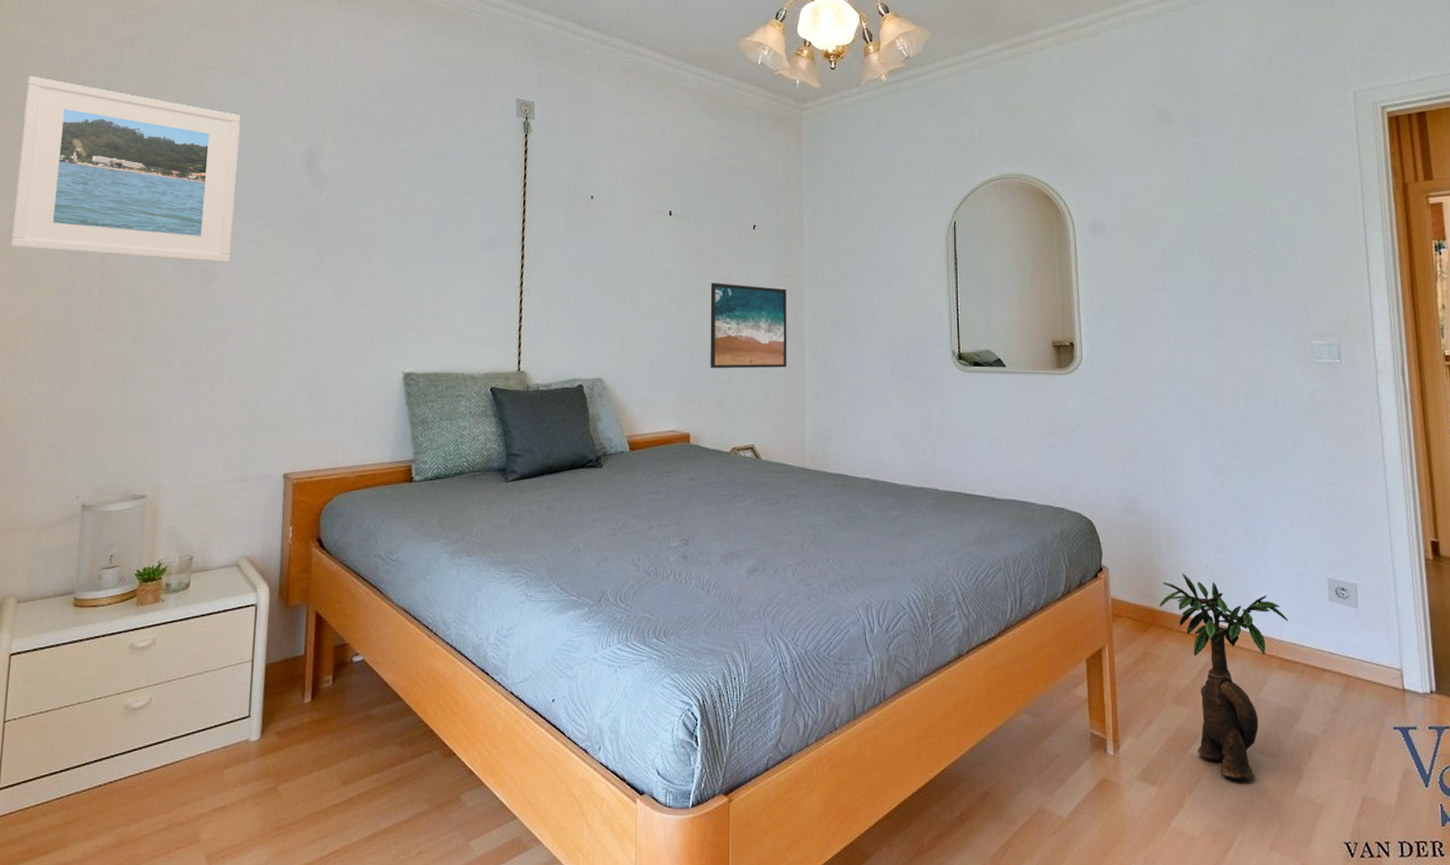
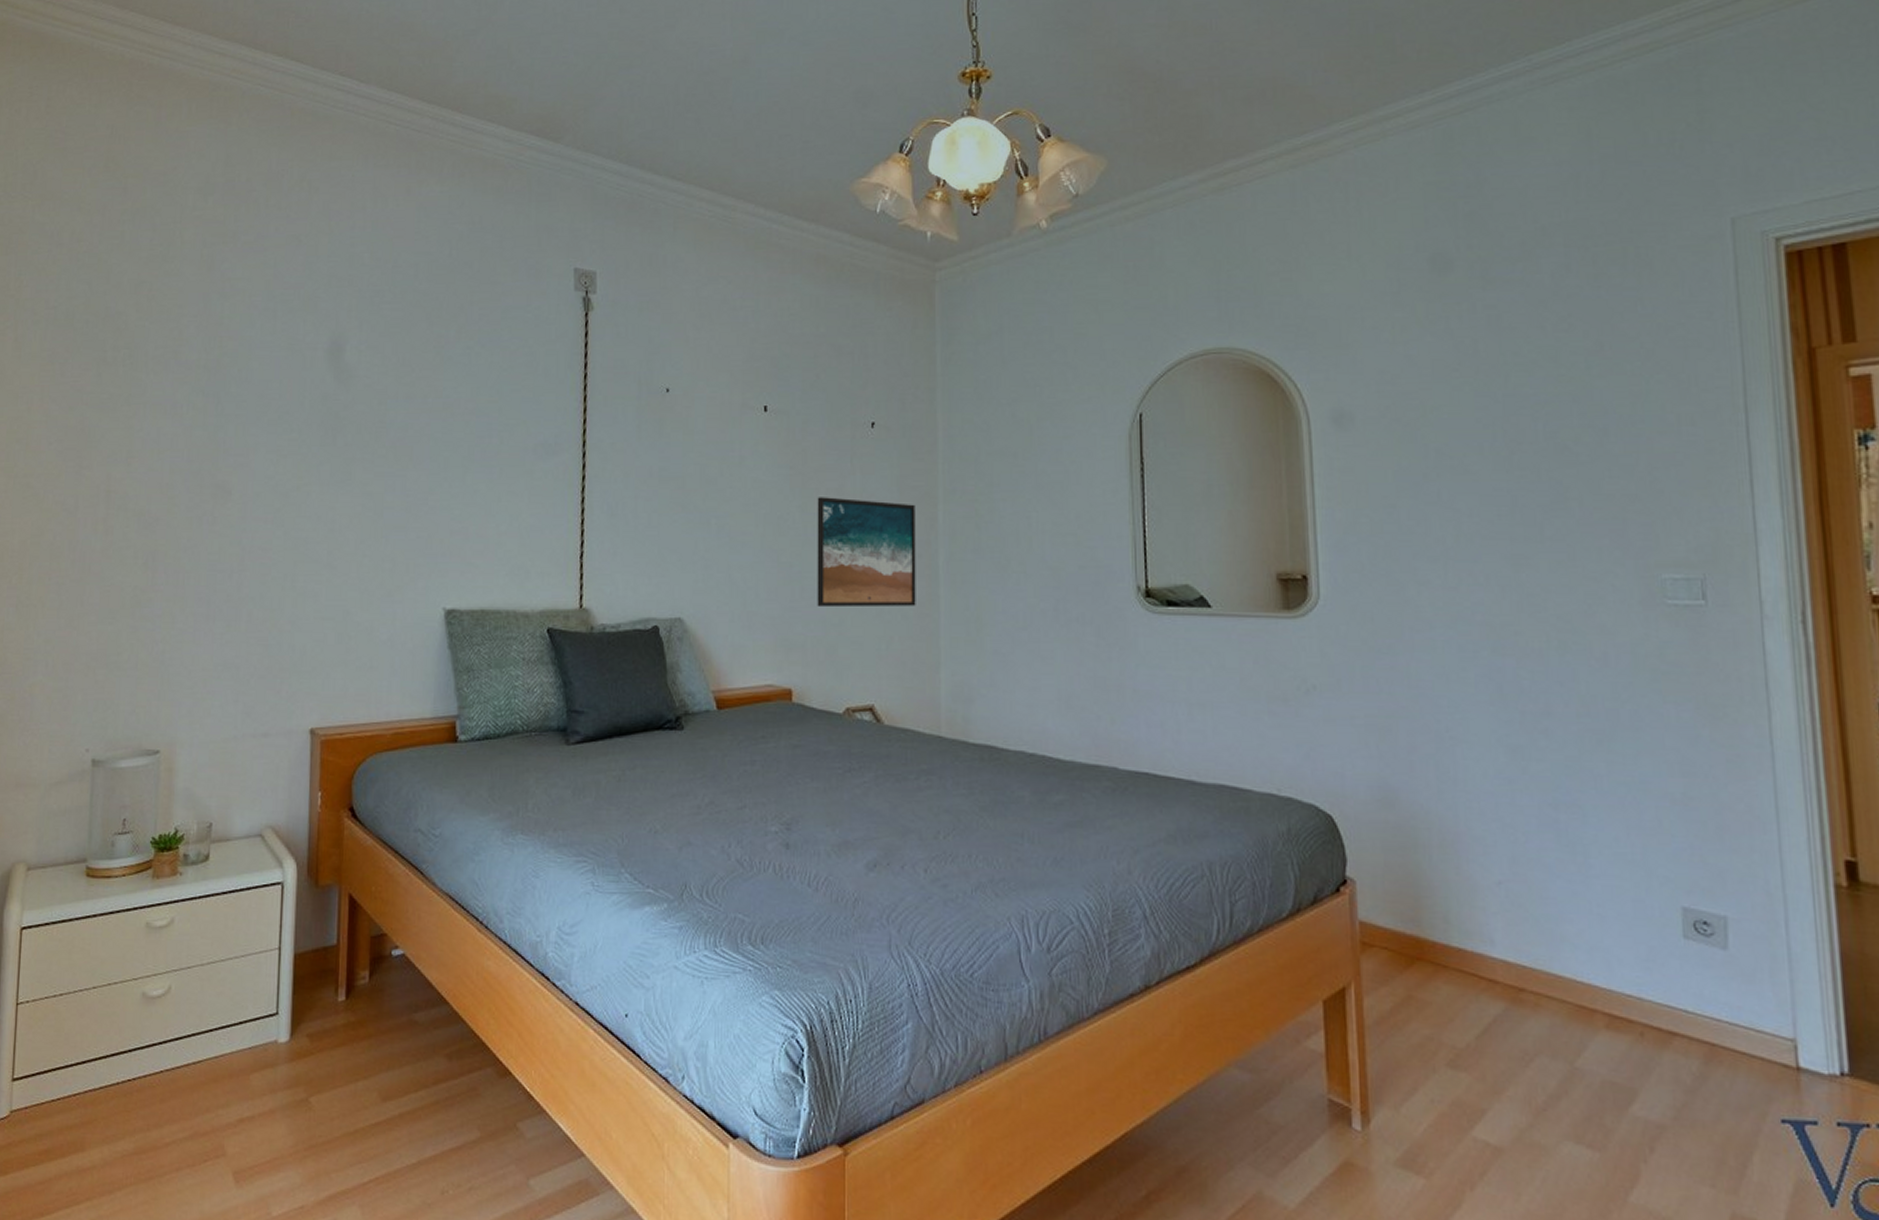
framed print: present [11,76,241,263] -> none [11,260,255,478]
decorative plant: present [1159,574,1289,781] -> none [1428,892,1622,1178]

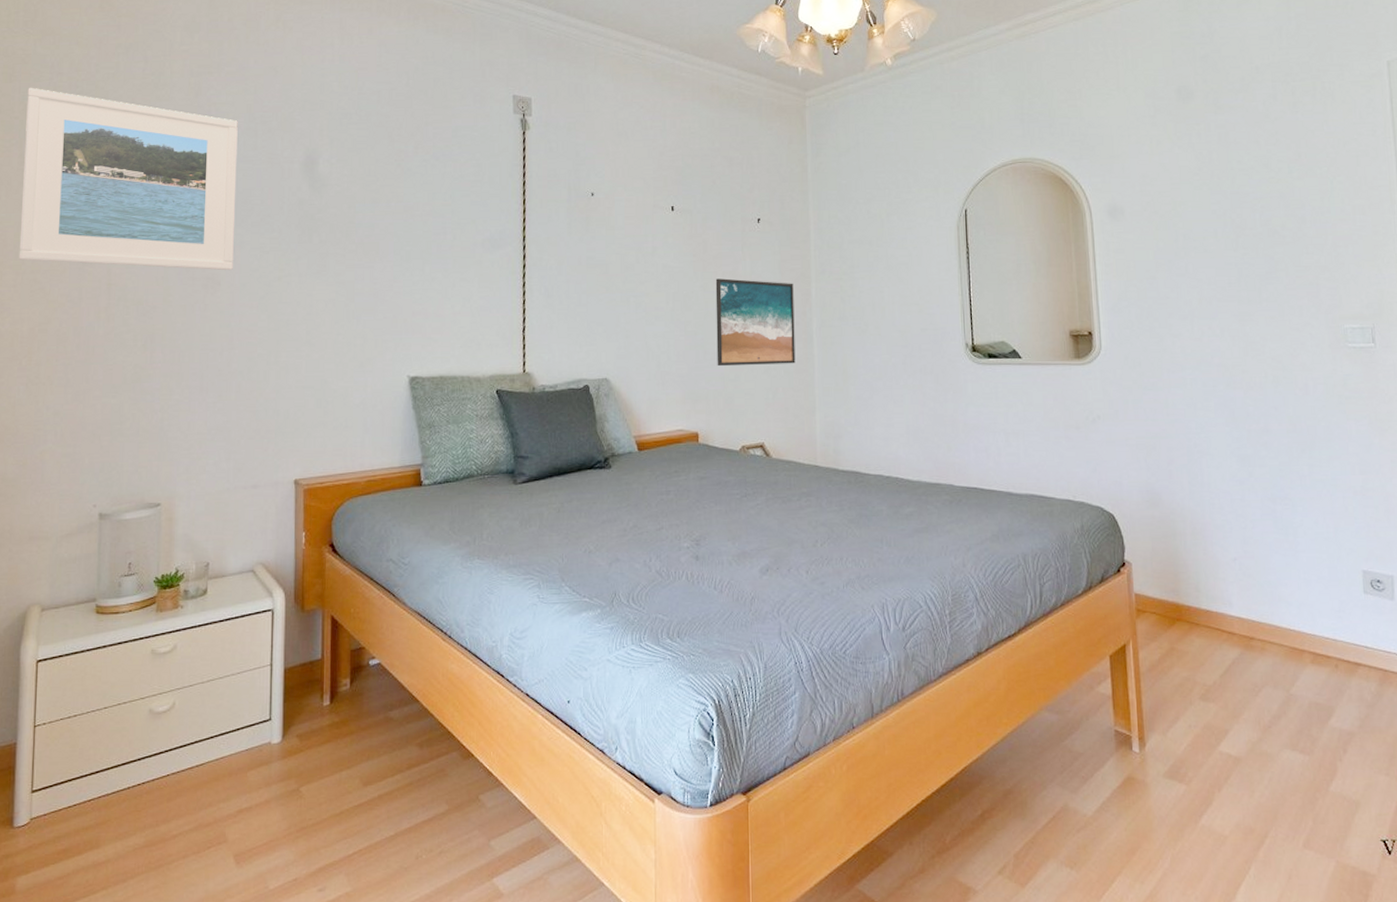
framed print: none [11,260,255,478] -> present [19,87,238,271]

